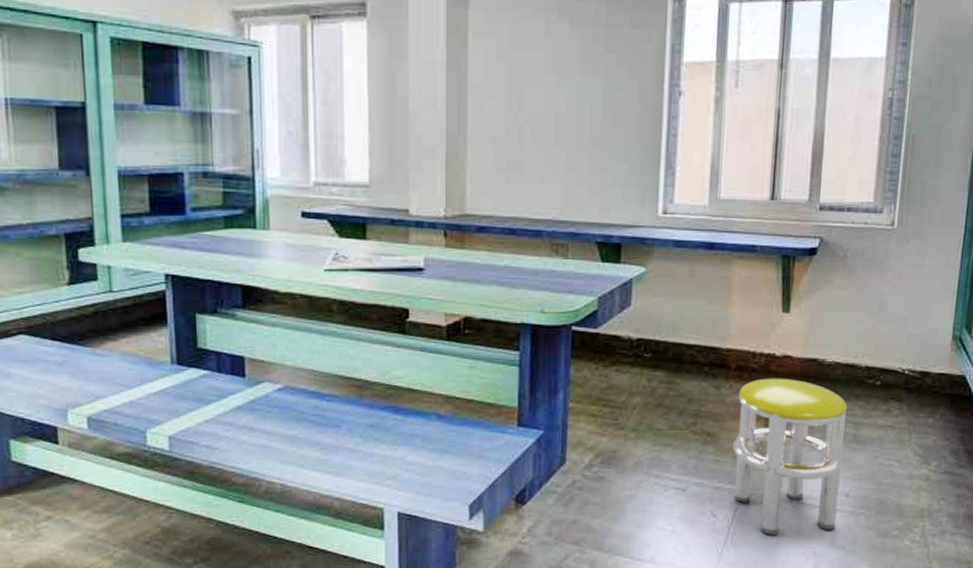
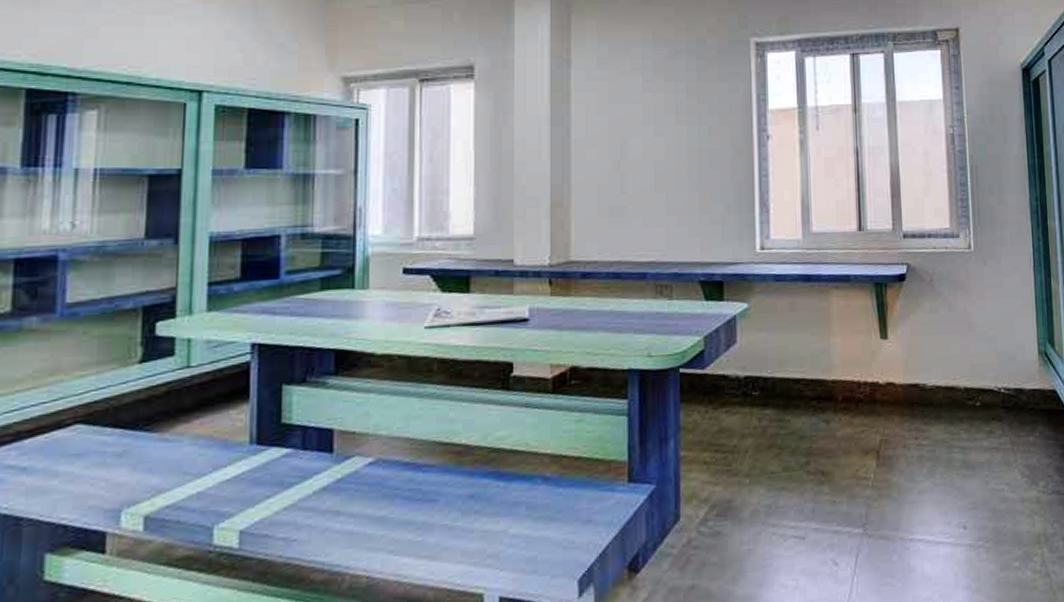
stool: present [732,378,848,536] -> none [847,406,958,581]

